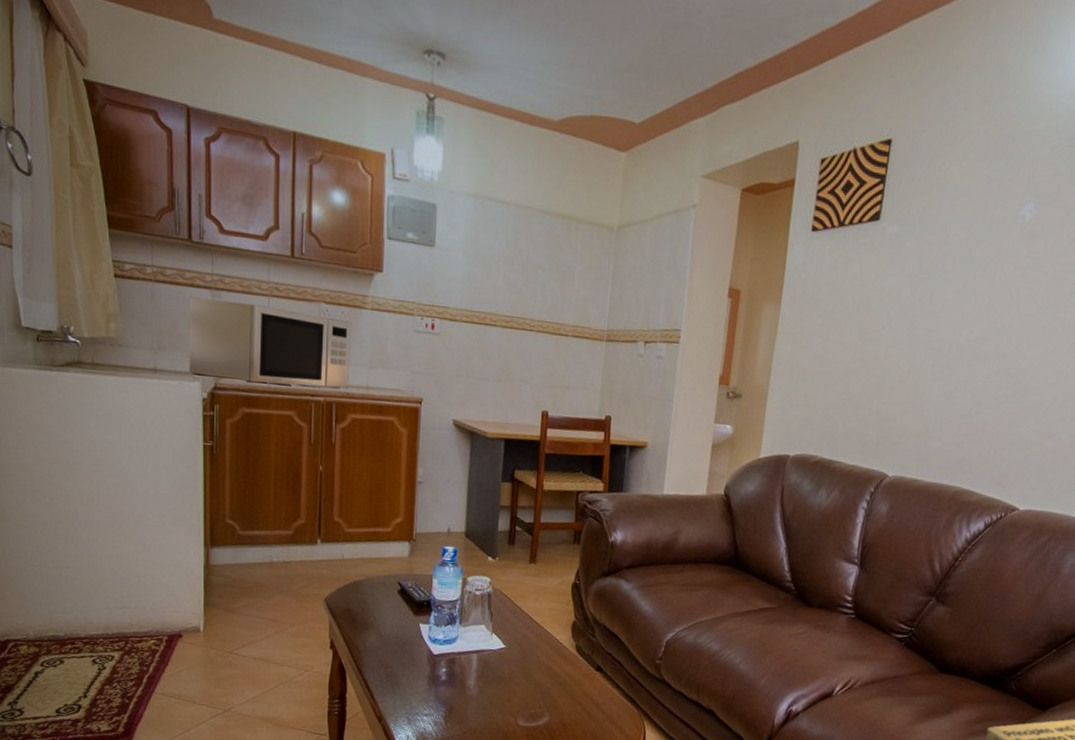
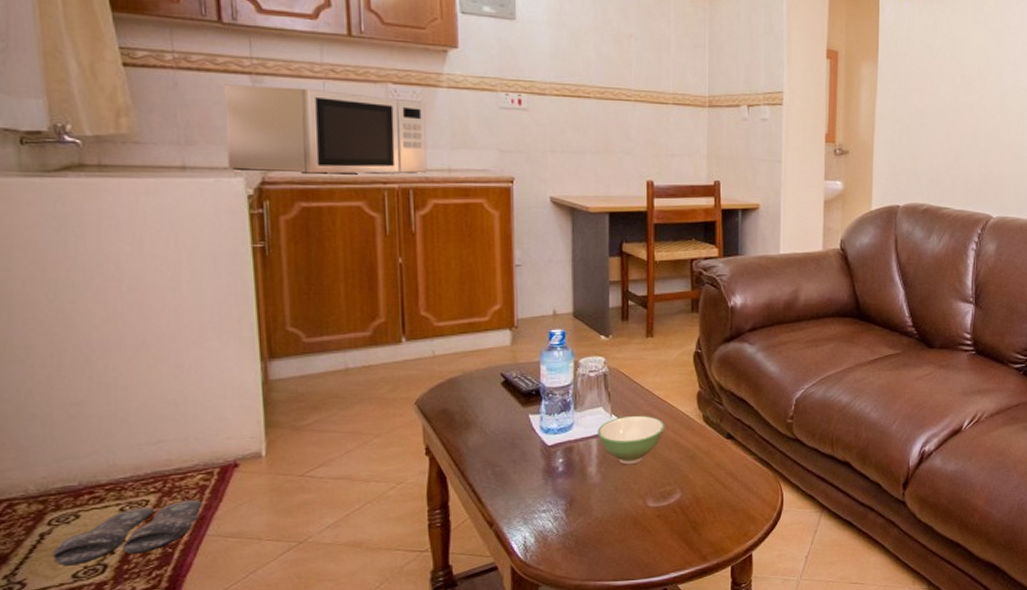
slippers: none [43,660,153,702] -> present [53,499,202,566]
bowl: none [478,636,540,684] -> present [598,415,665,465]

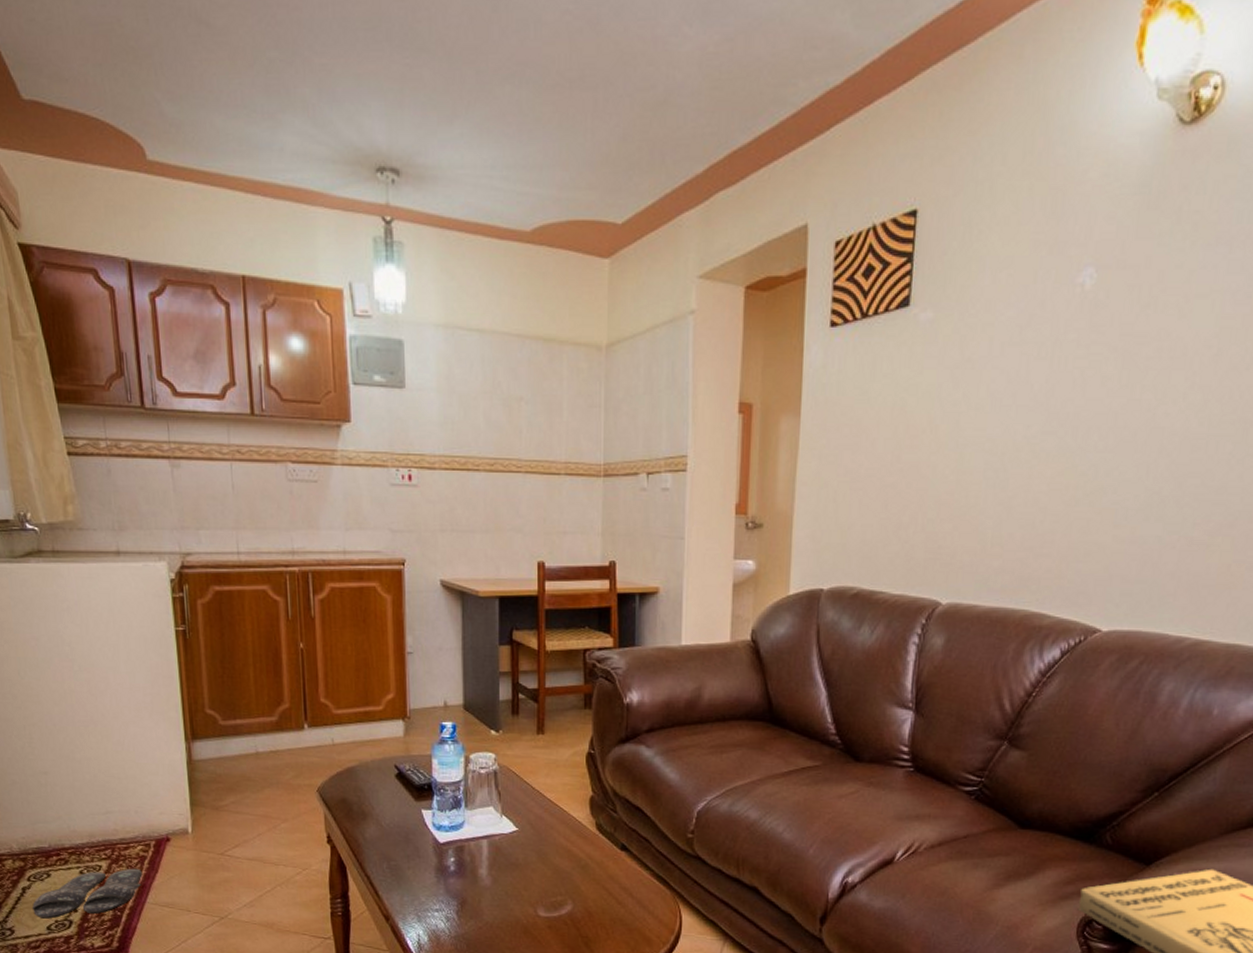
microwave: present [223,84,427,175] -> none [147,469,324,559]
bowl: present [598,415,665,465] -> none [488,817,556,870]

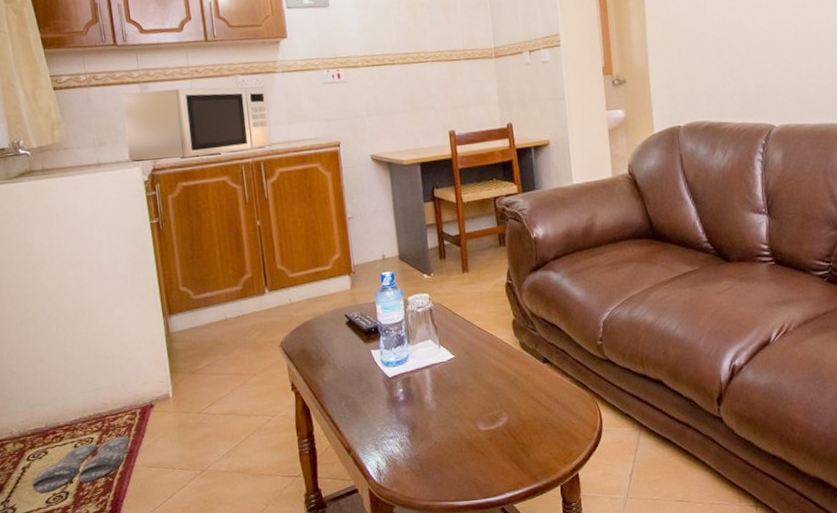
microwave: none [147,469,324,559] -> present [121,87,272,162]

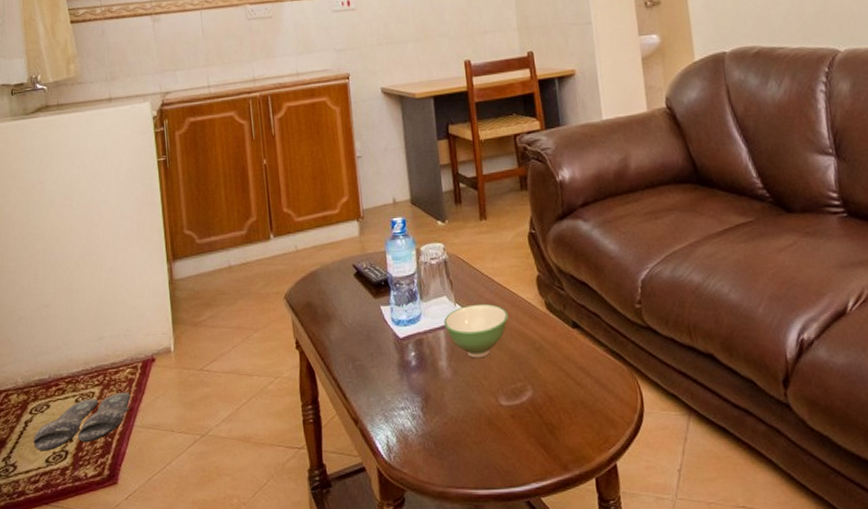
microwave: present [121,87,272,162] -> none [134,17,280,96]
bowl: none [429,345,487,392] -> present [444,303,509,359]

